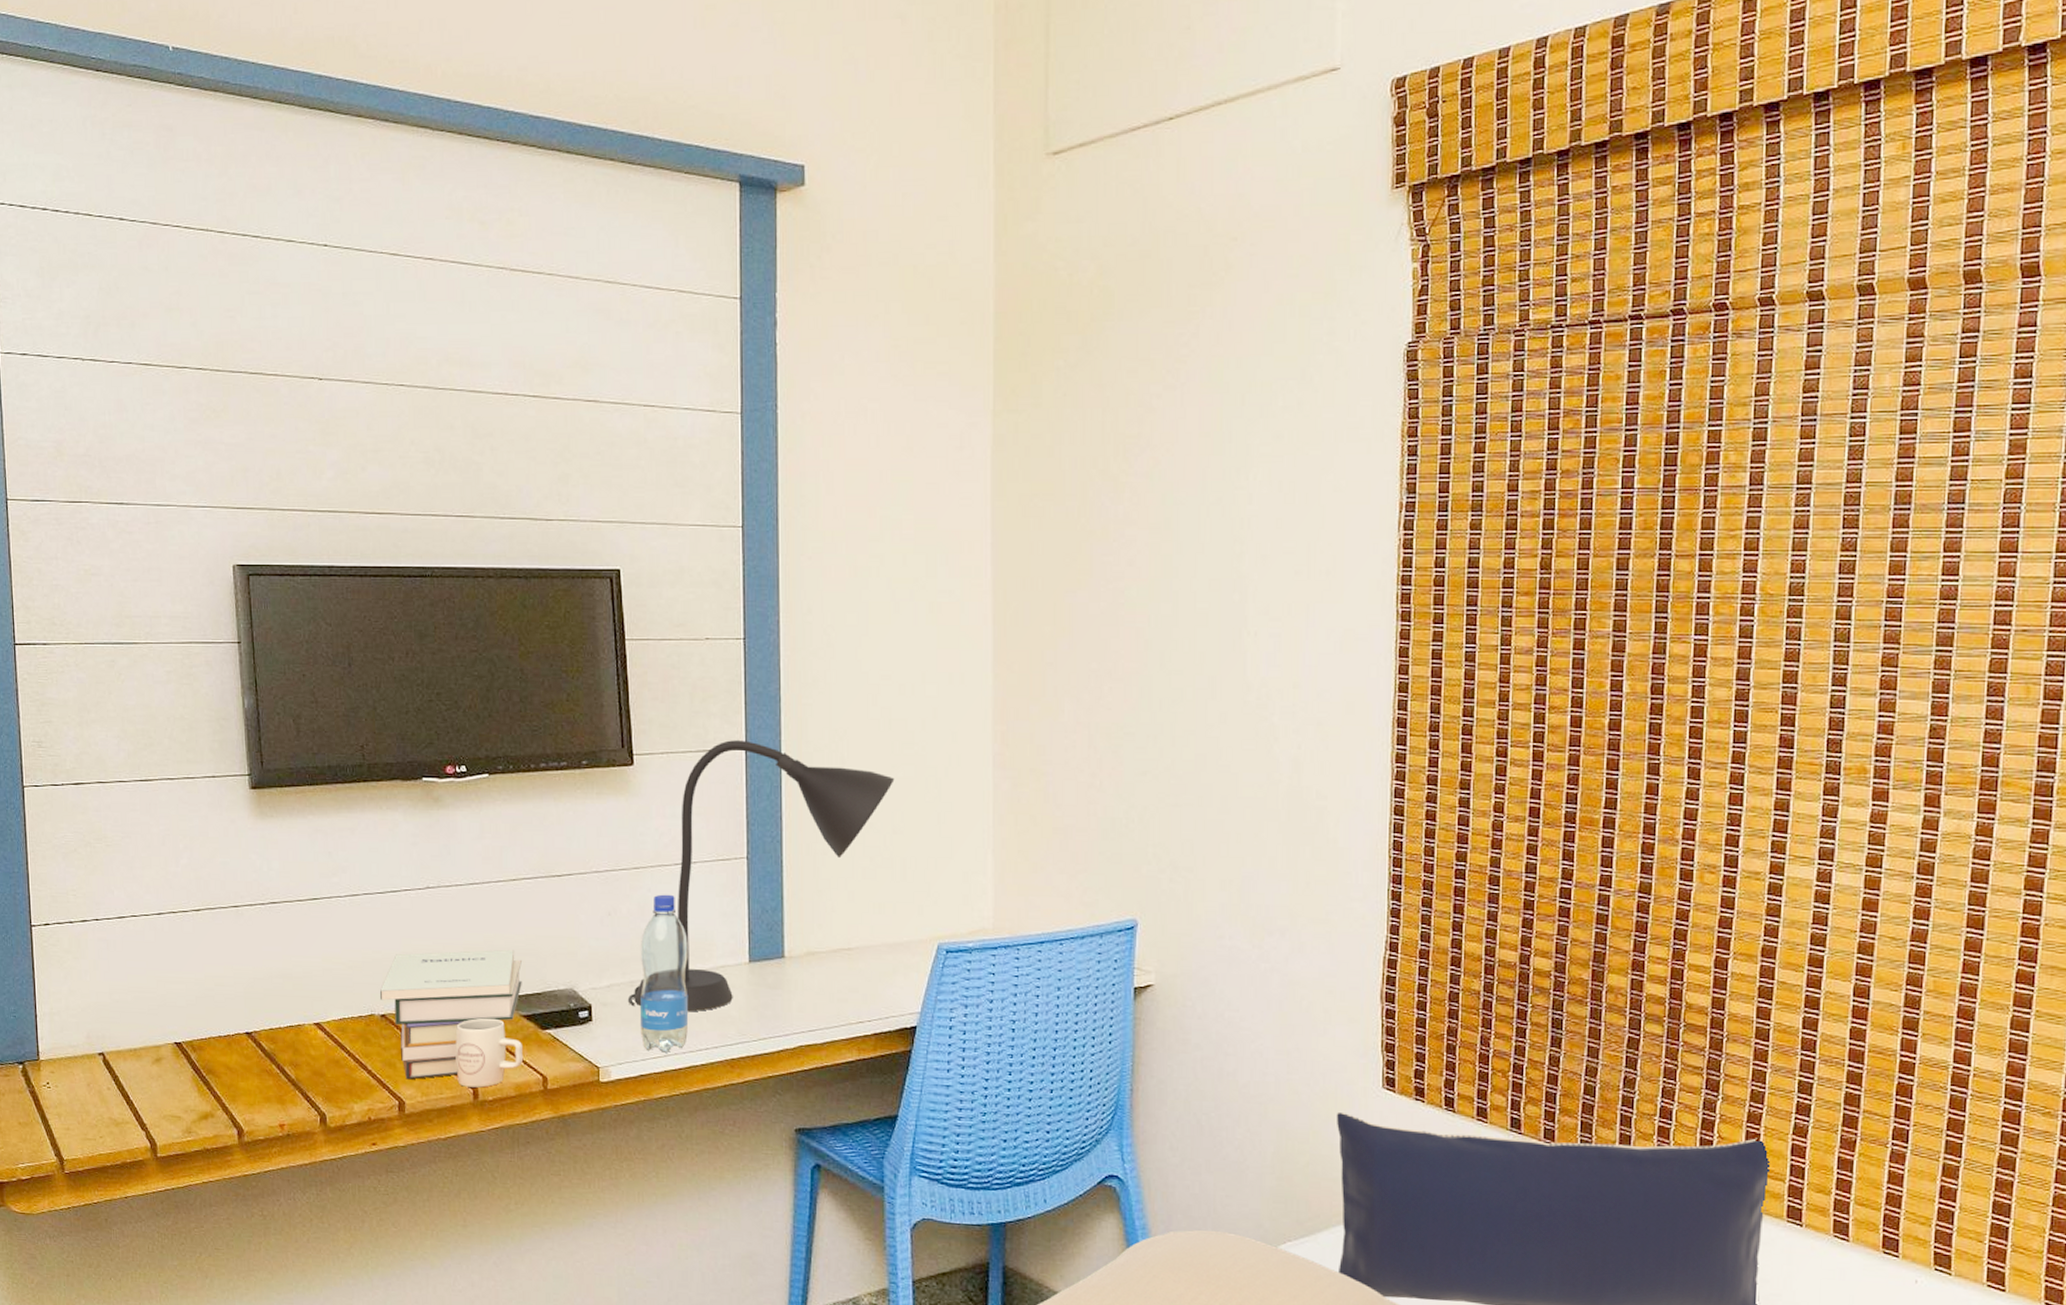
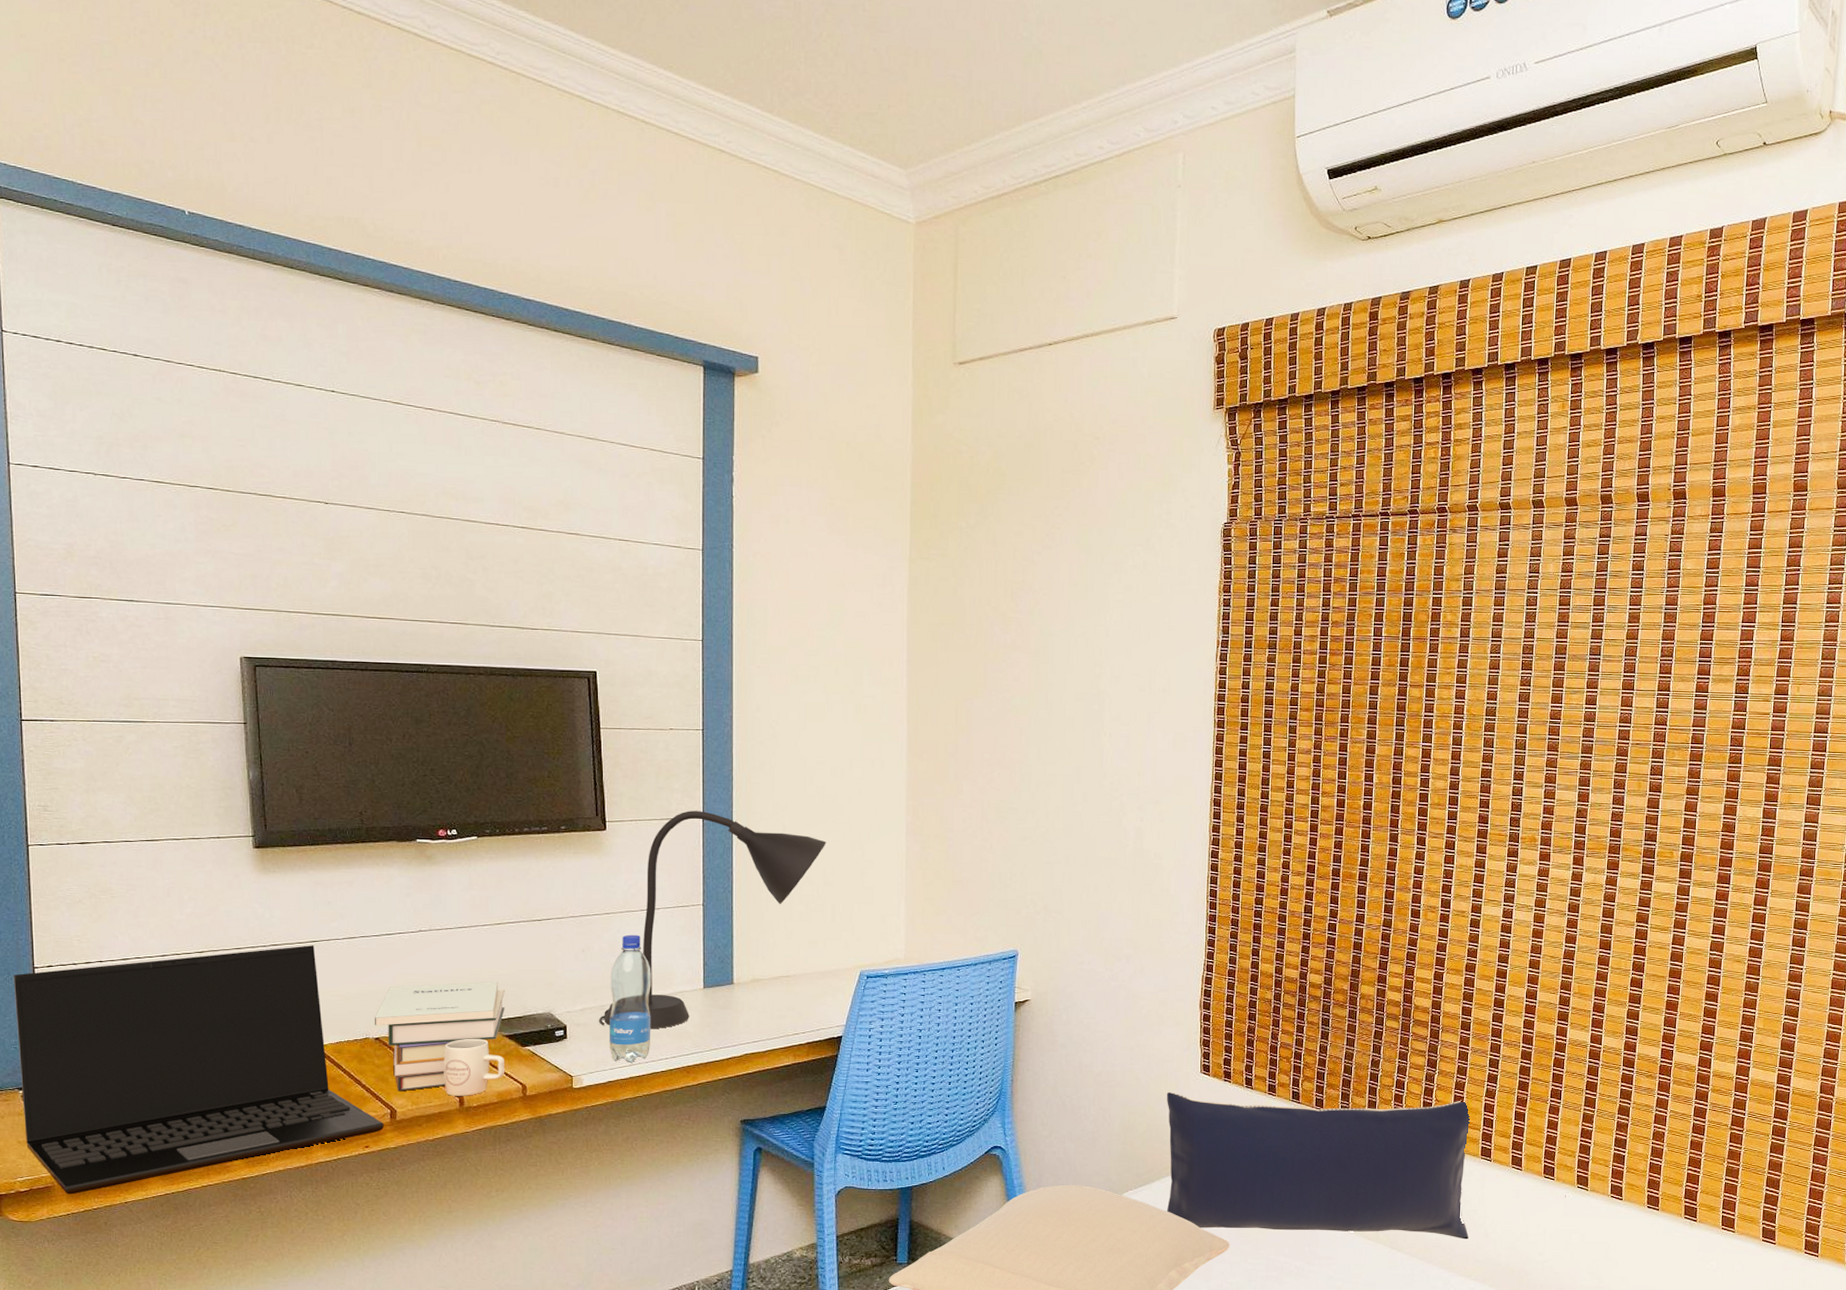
laptop: none [11,903,392,1186] -> present [13,945,384,1195]

